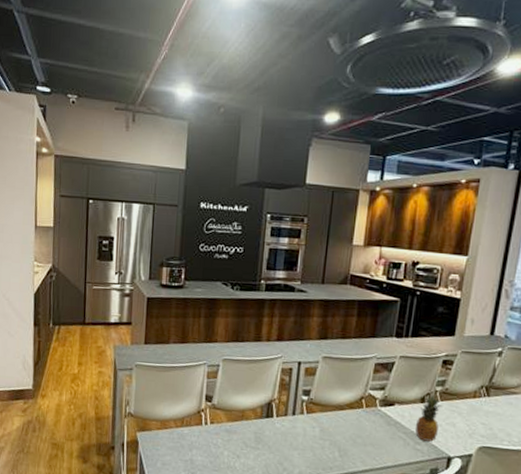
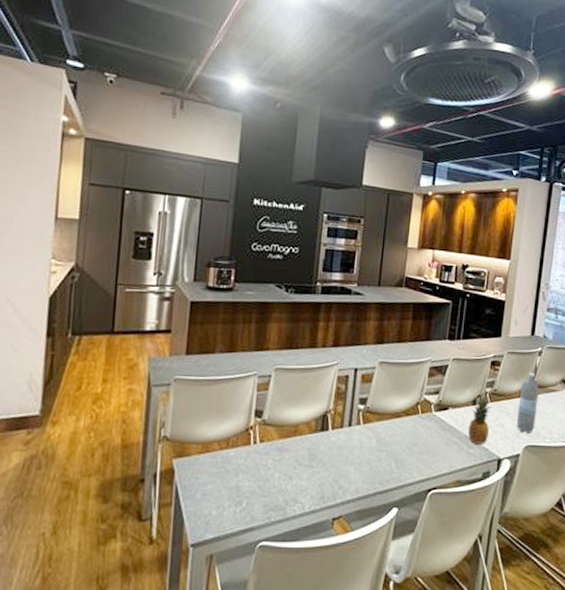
water bottle: none [469,373,497,436] -> present [516,372,539,435]

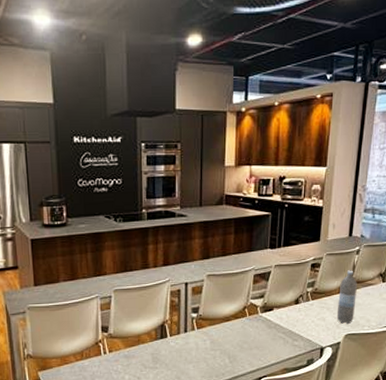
fruit: present [468,396,492,444] -> none [293,295,313,337]

